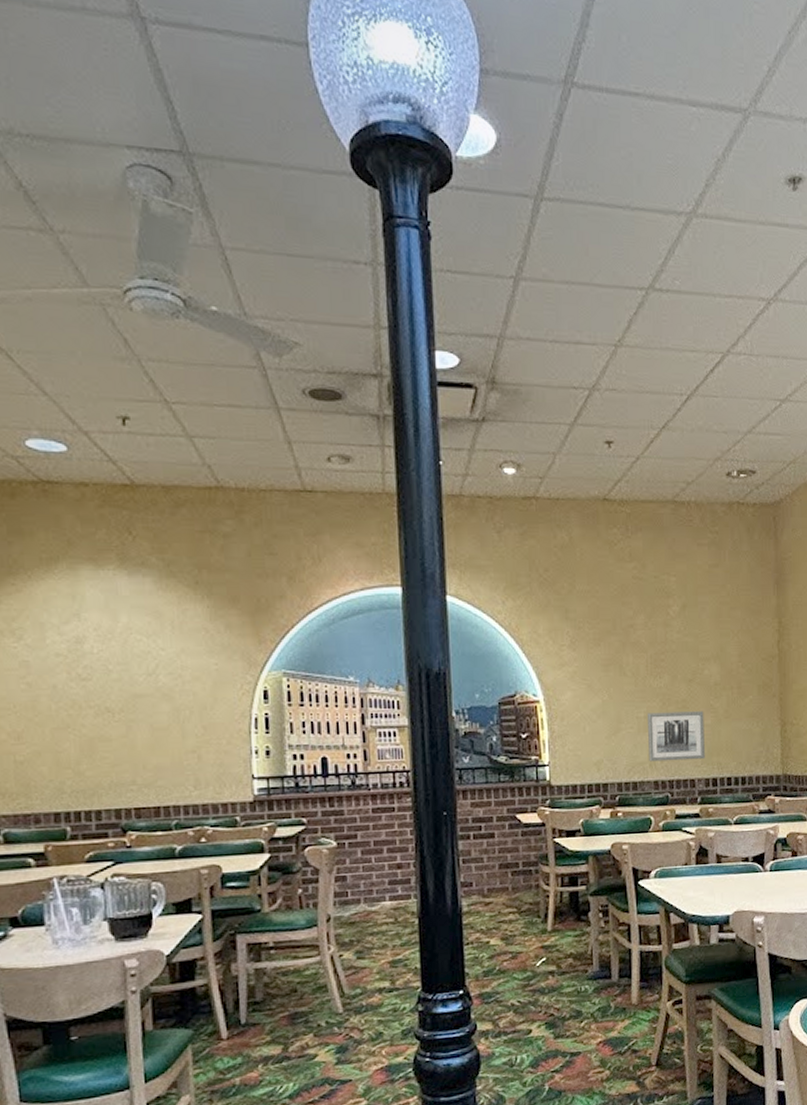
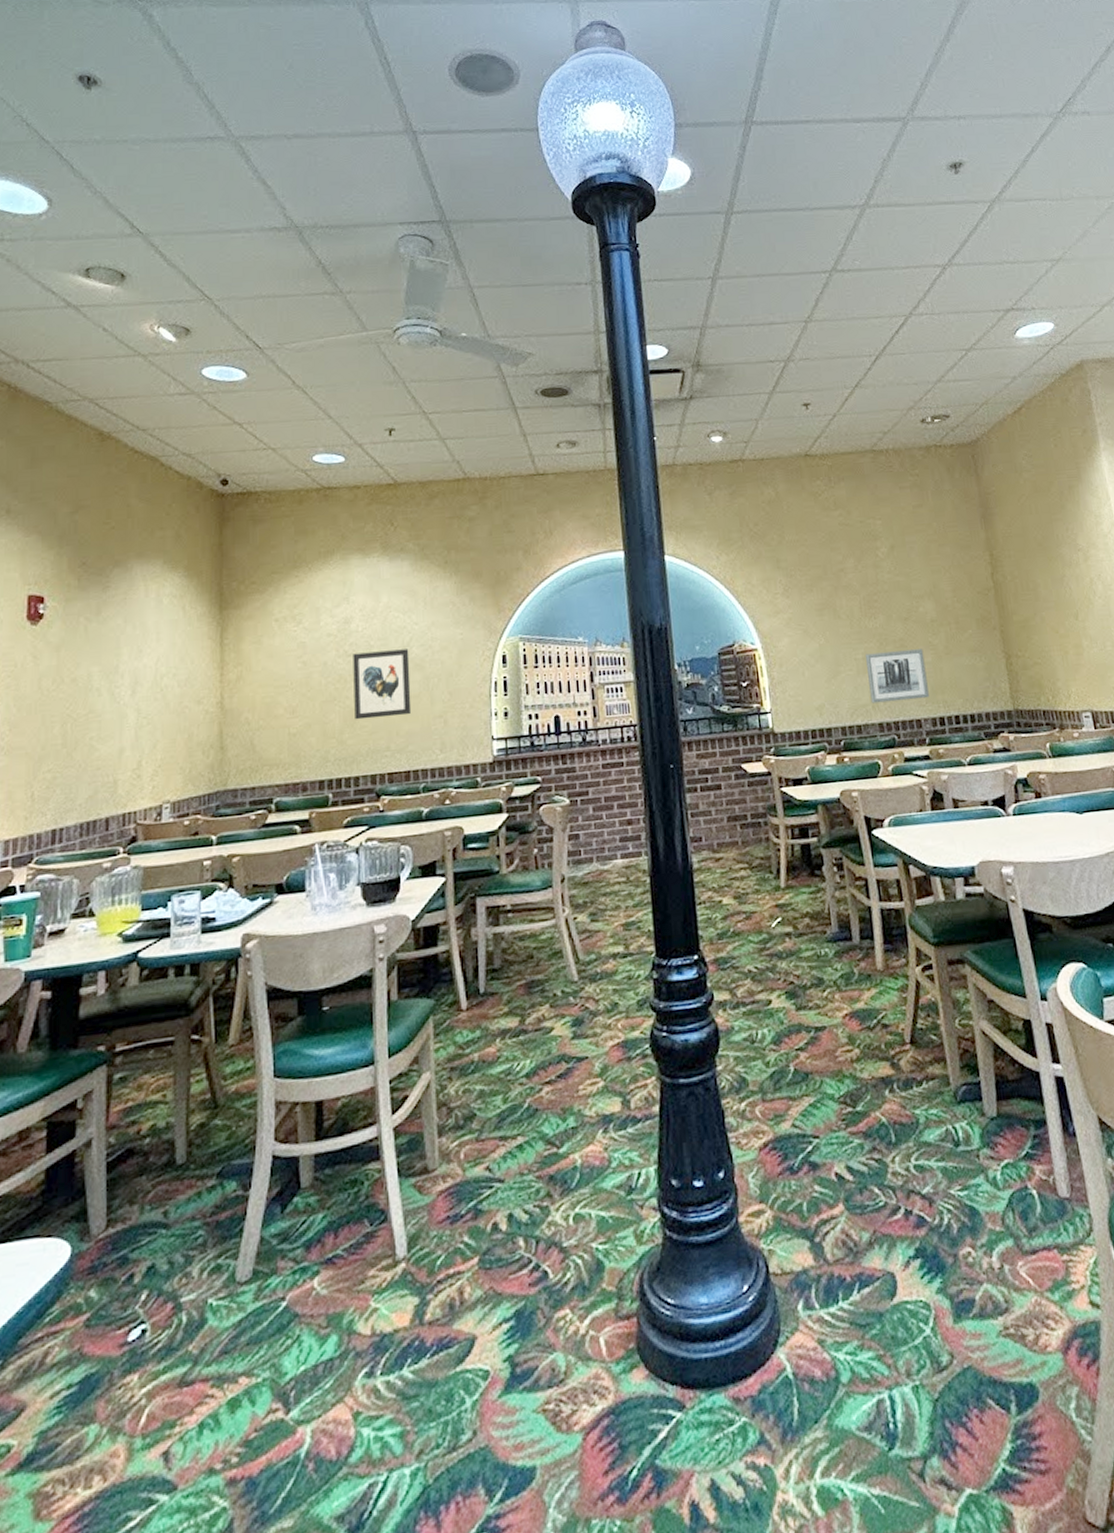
wall art: none [87,676,160,750] -> present [353,649,412,720]

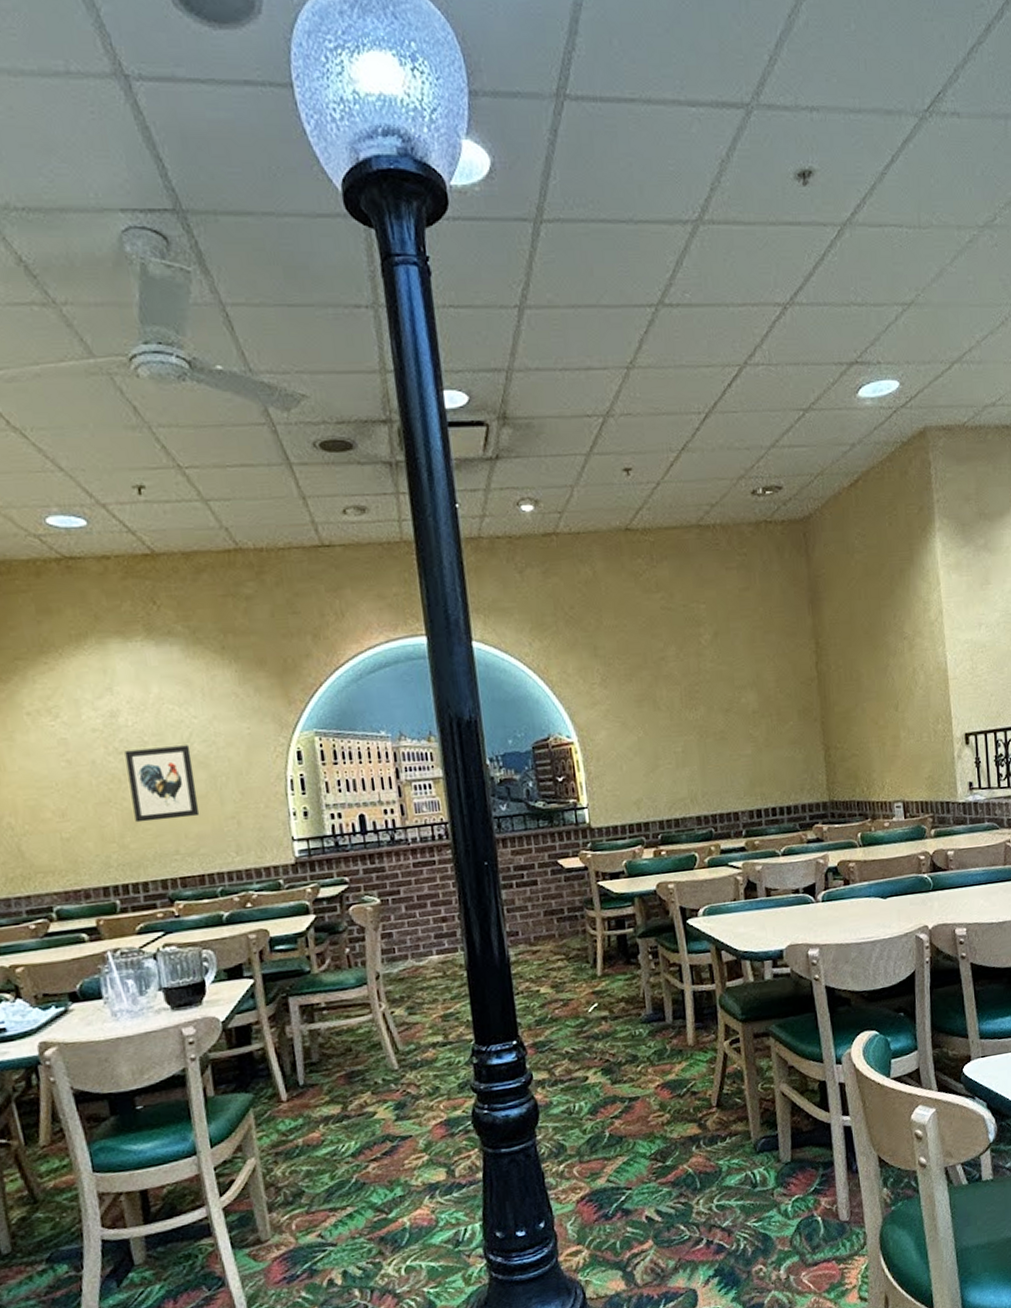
wall art: present [866,649,929,704] -> none [685,741,747,797]

